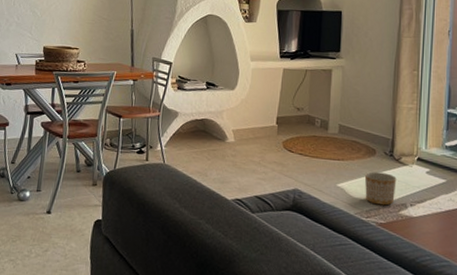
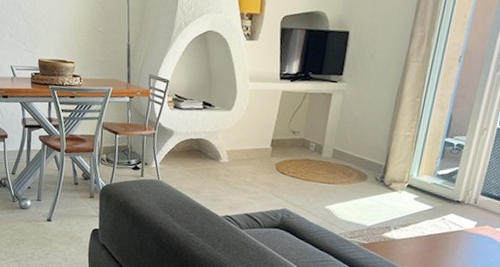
planter: present [364,171,397,206] -> none [351,196,384,228]

